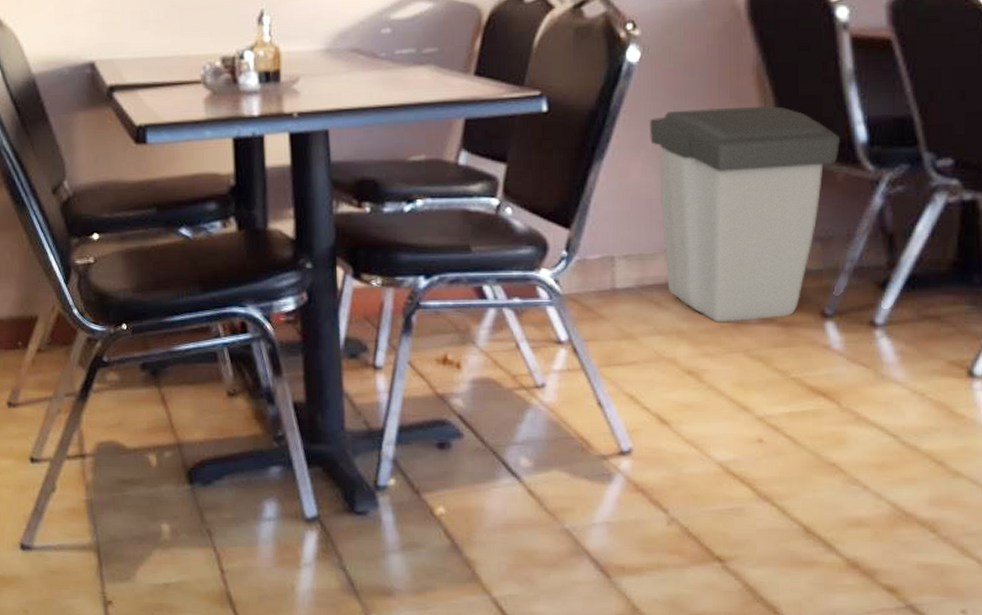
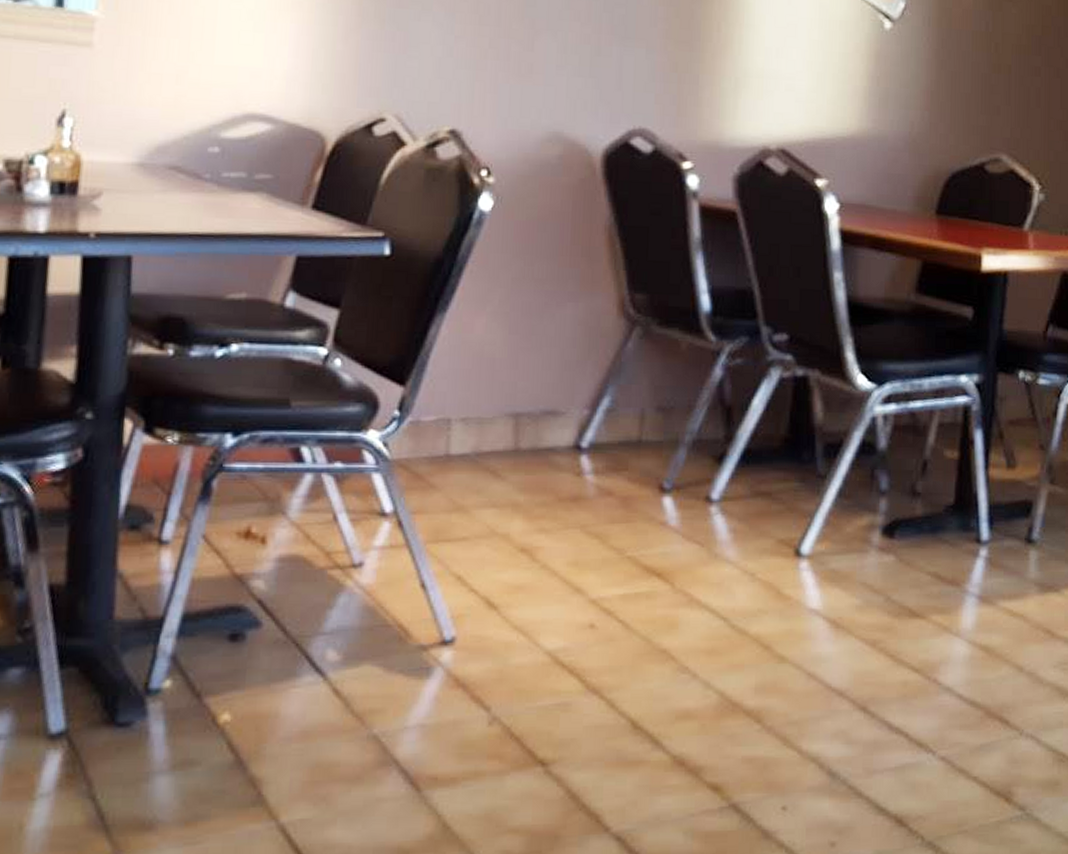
trash can: present [650,106,840,323] -> none [497,265,685,495]

